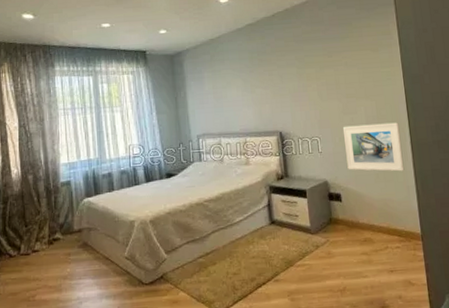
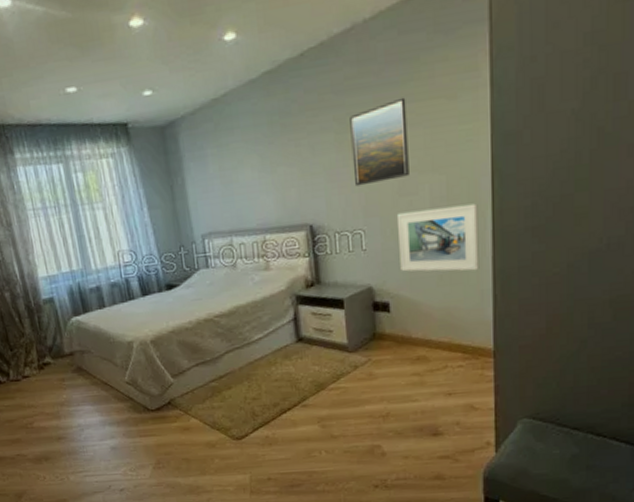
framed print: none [307,48,350,106] -> present [349,97,409,187]

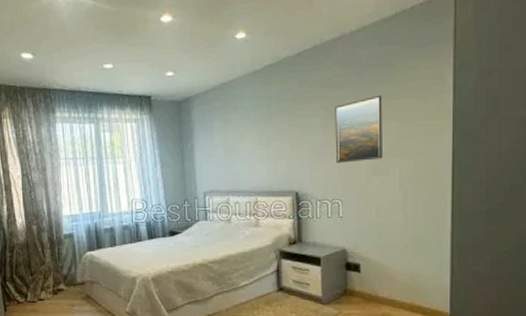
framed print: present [398,203,480,272] -> none [371,186,440,243]

